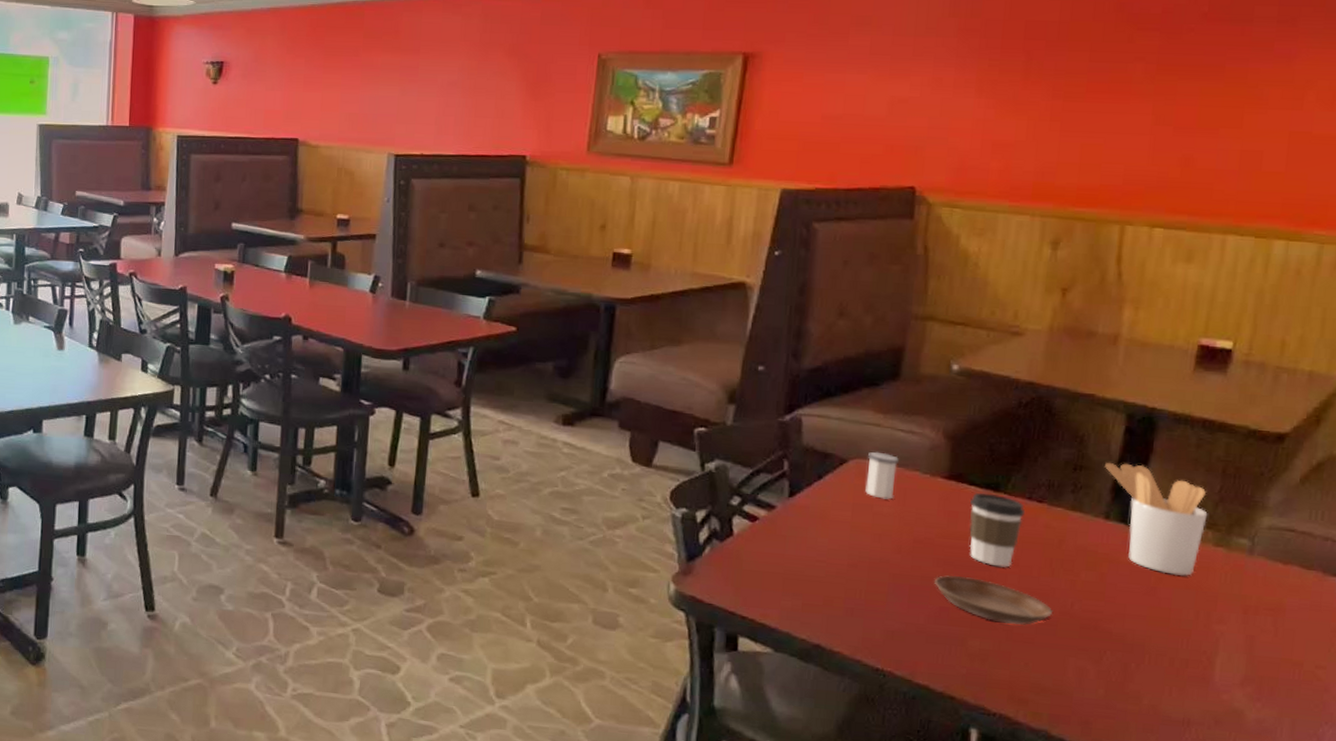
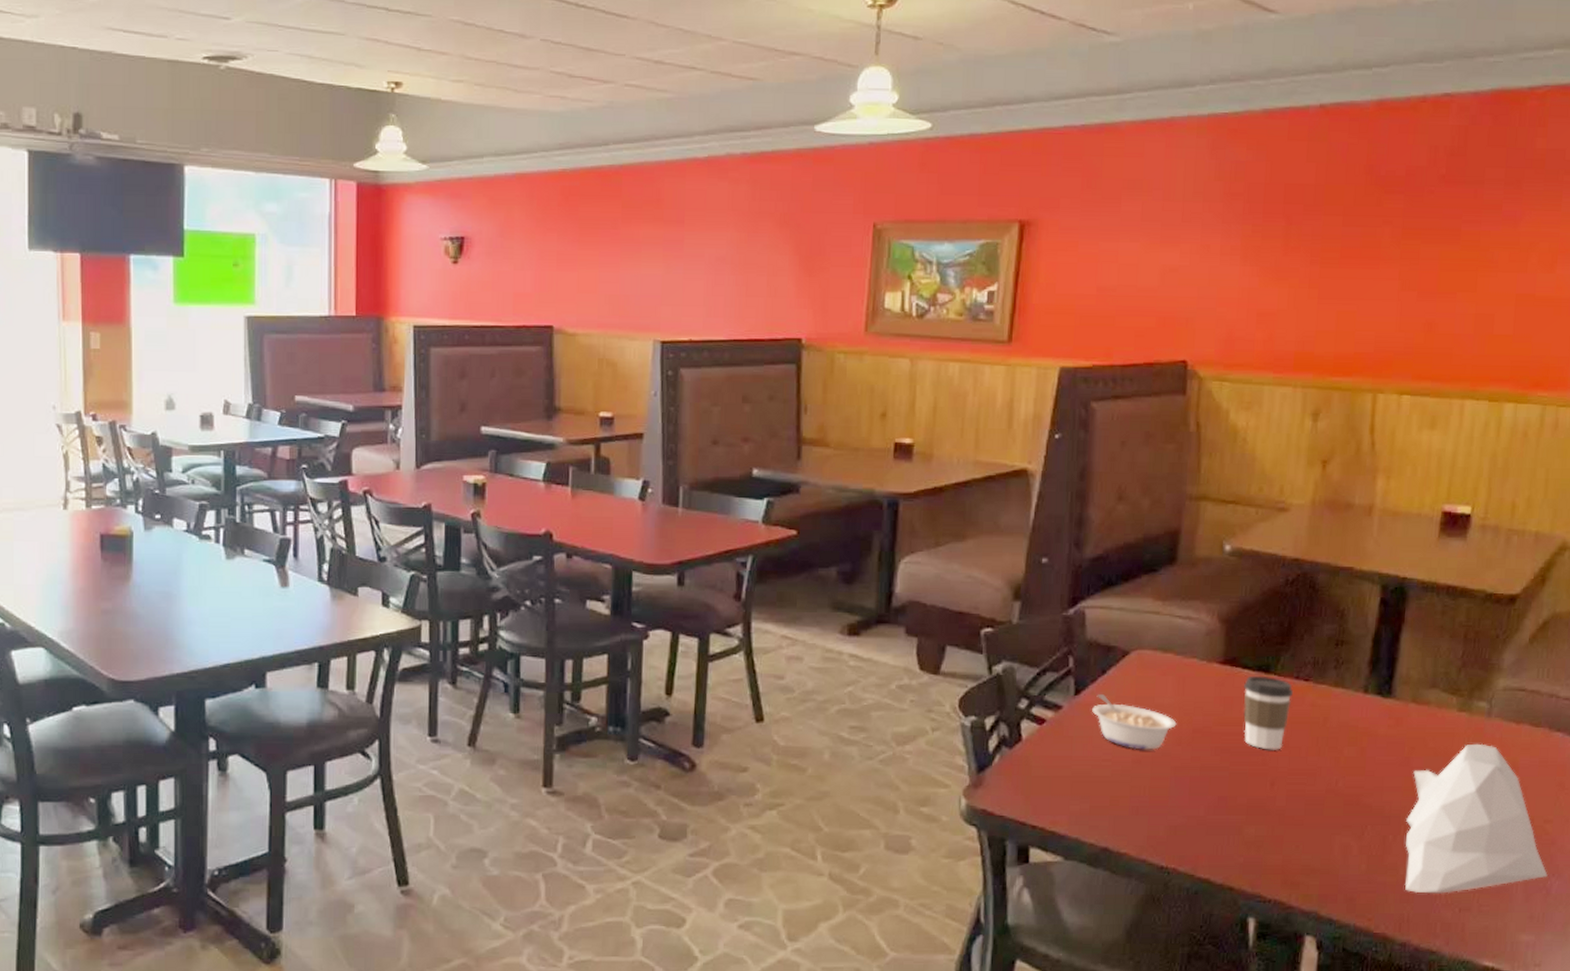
legume: none [807,498,896,556] -> present [1092,694,1177,750]
salt shaker: present [865,451,899,500] -> none [1147,641,1177,690]
saucer: present [935,575,1054,625] -> none [1213,762,1320,808]
utensil holder: present [1105,462,1208,576] -> none [1363,635,1452,743]
napkin: none [1148,580,1319,729] -> present [1404,743,1548,894]

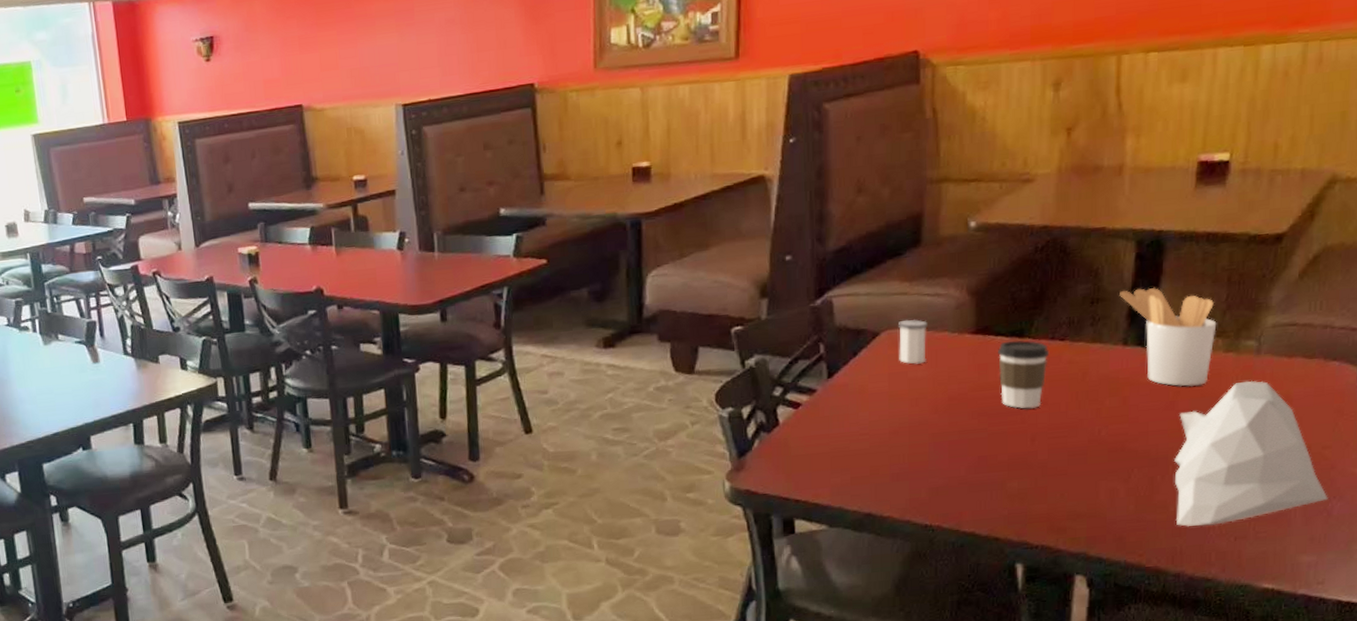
legume: present [1092,694,1177,750] -> none [846,375,932,421]
salt shaker: none [1147,641,1177,690] -> present [899,319,927,364]
utensil holder: none [1363,635,1452,743] -> present [1120,287,1217,387]

